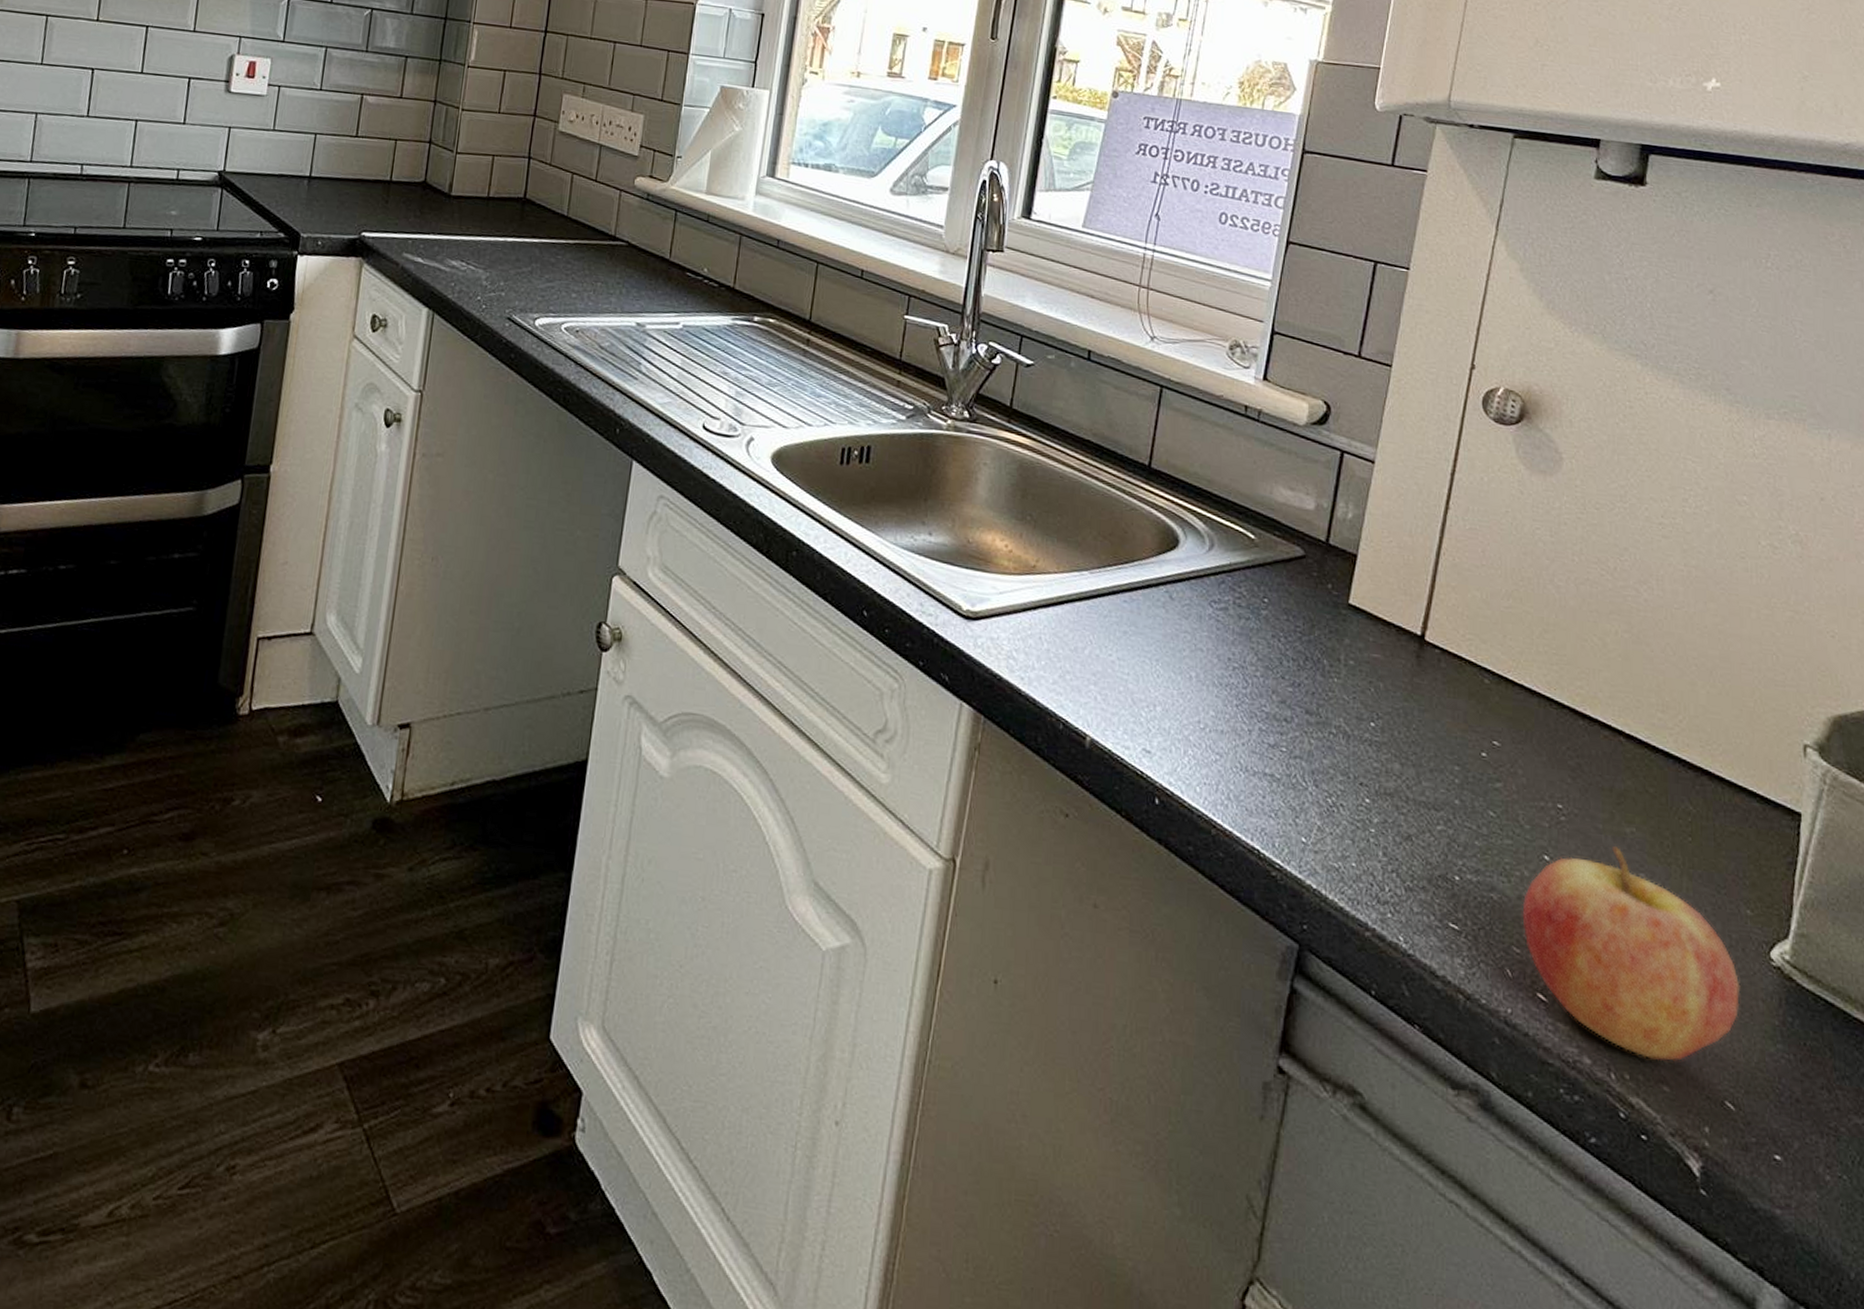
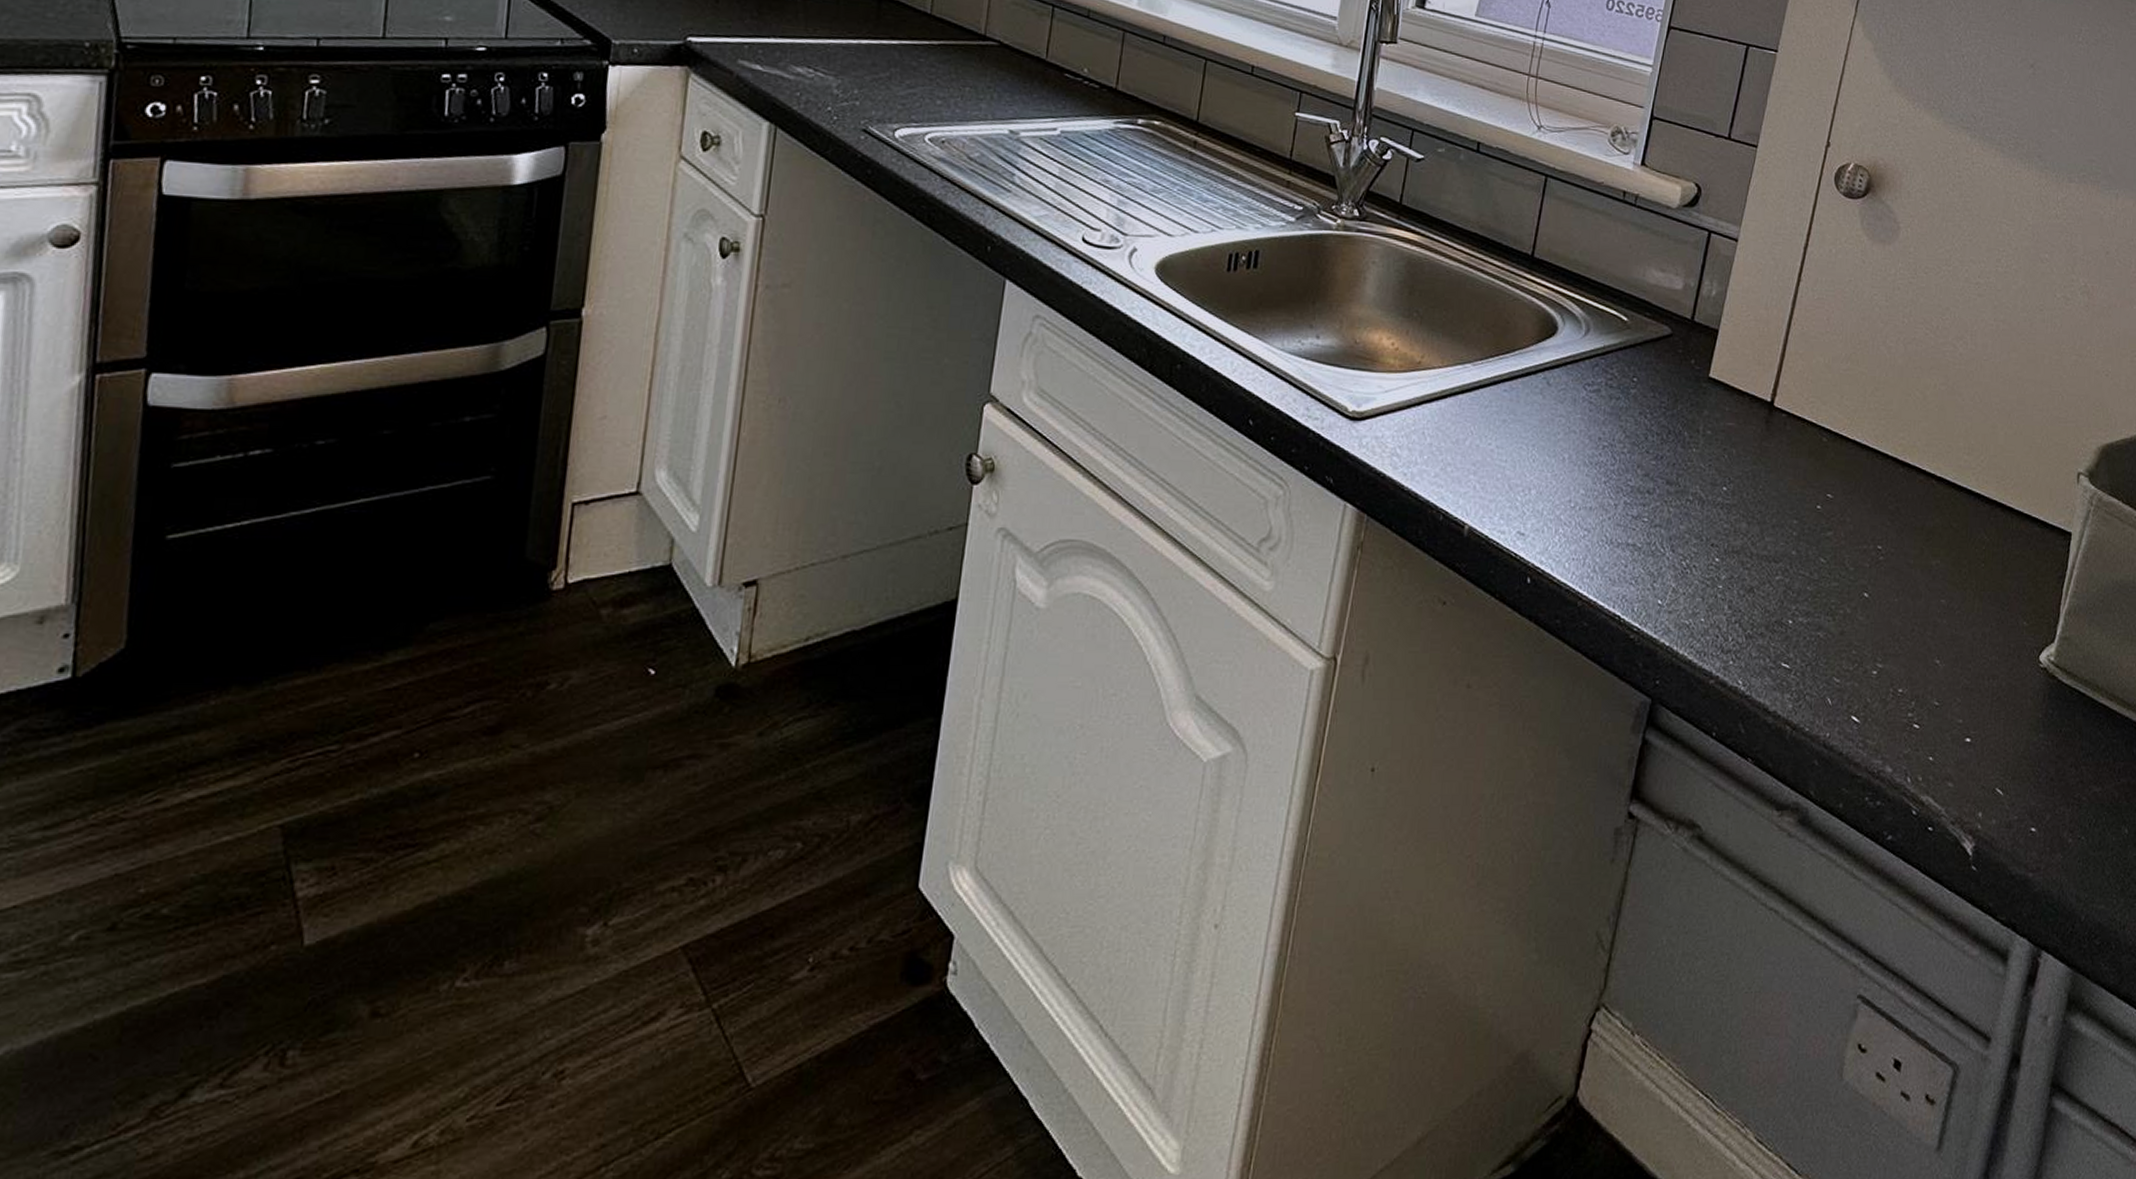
fruit: present [1522,846,1741,1062] -> none [1843,578,2015,761]

